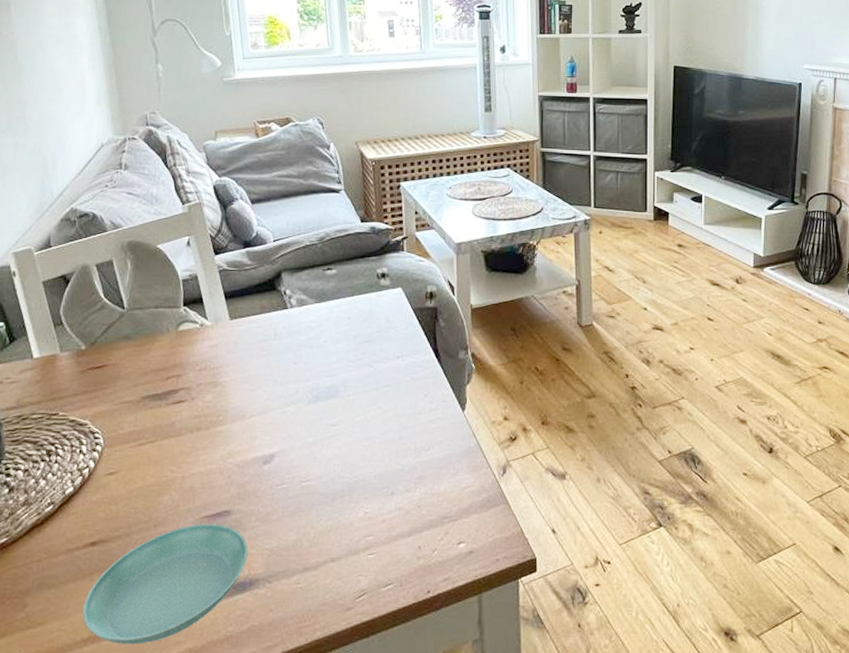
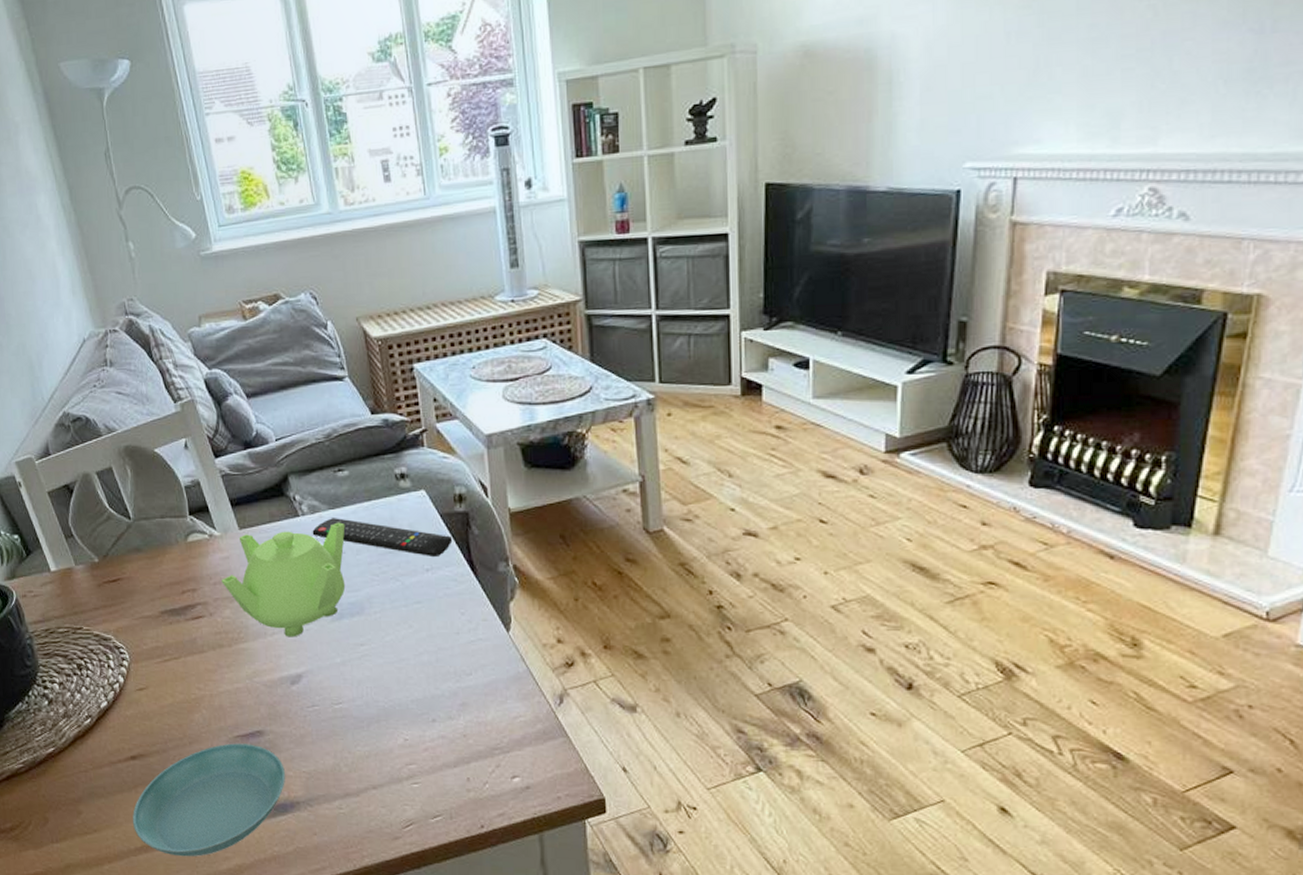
teapot: none [207,314,329,420] -> present [221,522,346,637]
remote control: none [298,311,422,346] -> present [312,518,453,558]

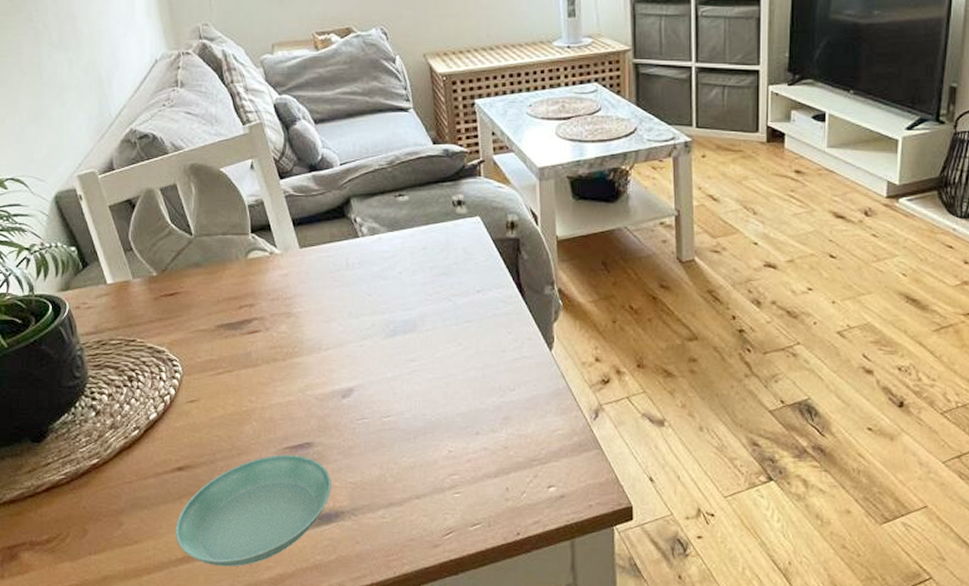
teapot: present [221,522,346,637] -> none [279,244,403,353]
remote control: present [312,518,453,558] -> none [371,240,503,280]

